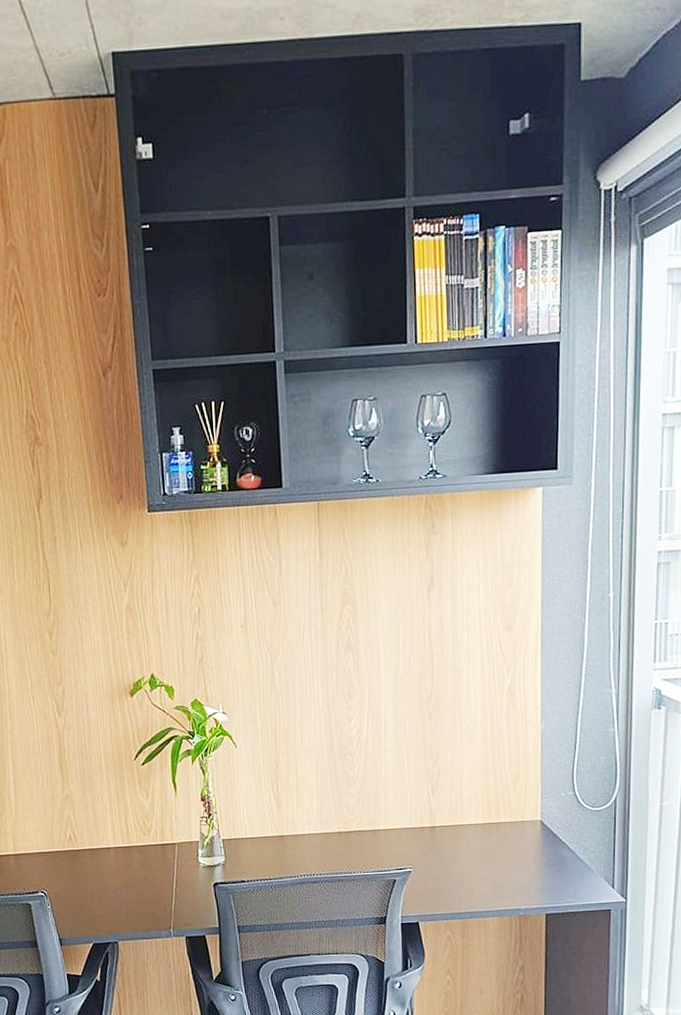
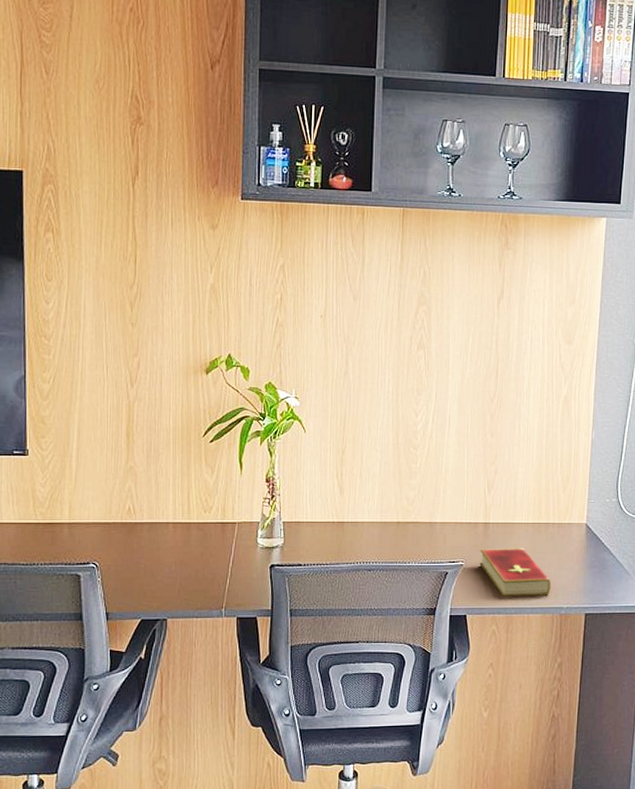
hardcover book: none [428,849,507,902] -> present [479,547,551,597]

